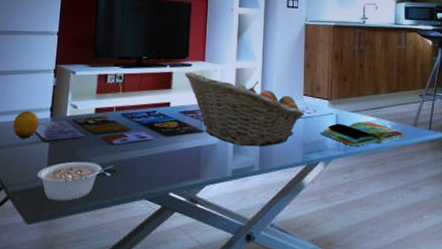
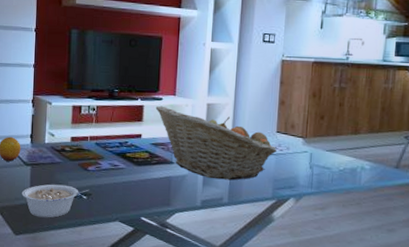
book: present [320,121,407,147] -> none [292,161,387,185]

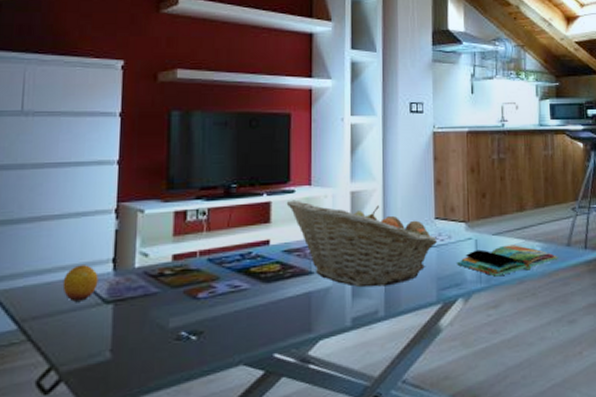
legume: present [21,184,89,218] -> none [98,324,200,378]
book: none [292,161,387,185] -> present [457,245,559,277]

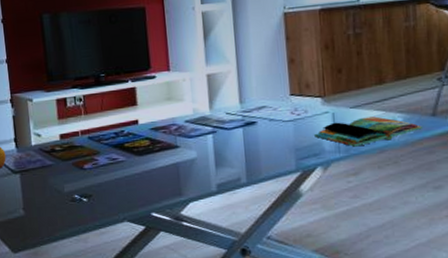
fruit basket: present [286,199,438,288] -> none [149,84,295,159]

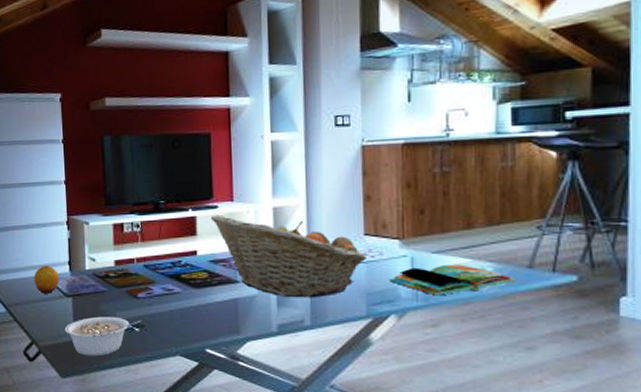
legume: none [14,189,89,230] -> present [64,316,142,356]
fruit basket: none [149,84,295,159] -> present [210,214,368,298]

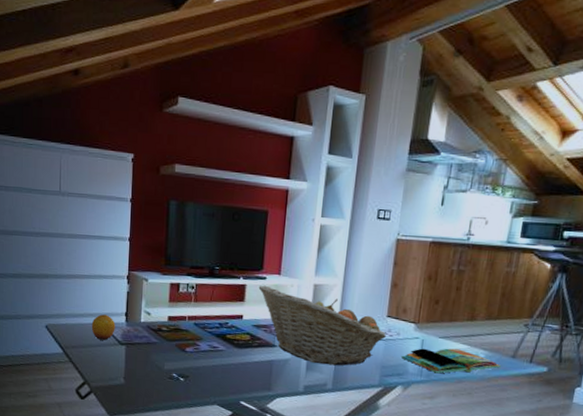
legume: present [64,316,142,356] -> none [116,365,187,400]

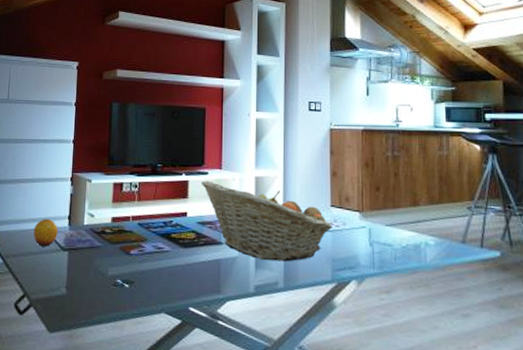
book: present [401,348,502,374] -> none [351,236,454,265]

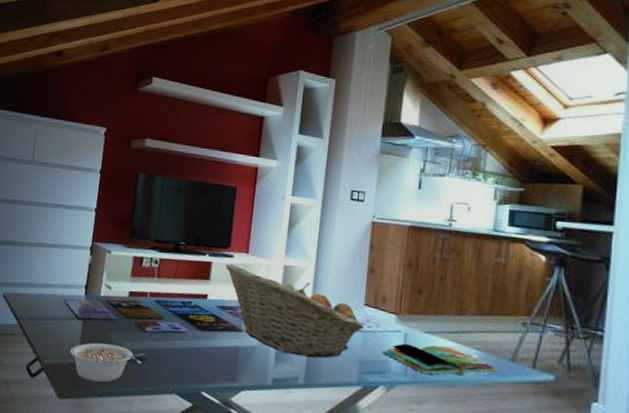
fruit: present [33,219,58,247] -> none [49,285,74,314]
legume: none [57,271,132,311] -> present [70,343,145,382]
book: none [351,236,454,265] -> present [382,343,500,376]

